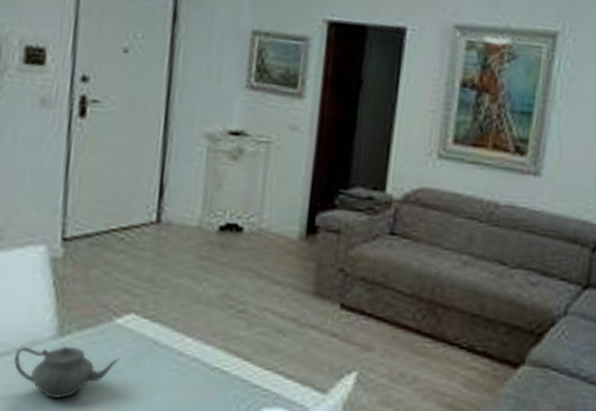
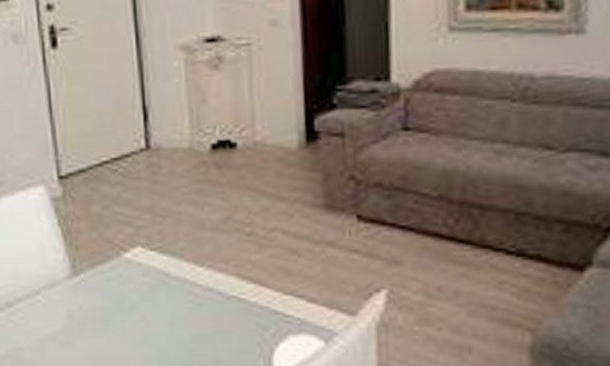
teapot: present [13,345,120,398] -> none [36,285,135,337]

